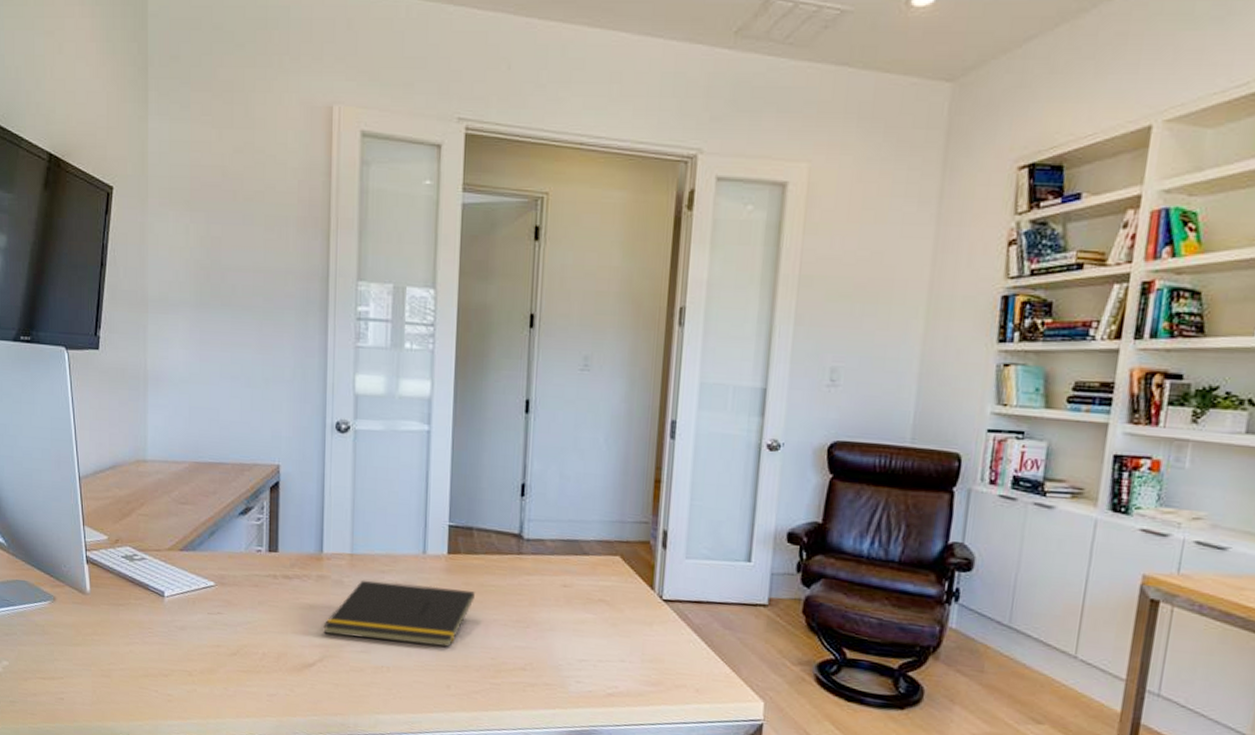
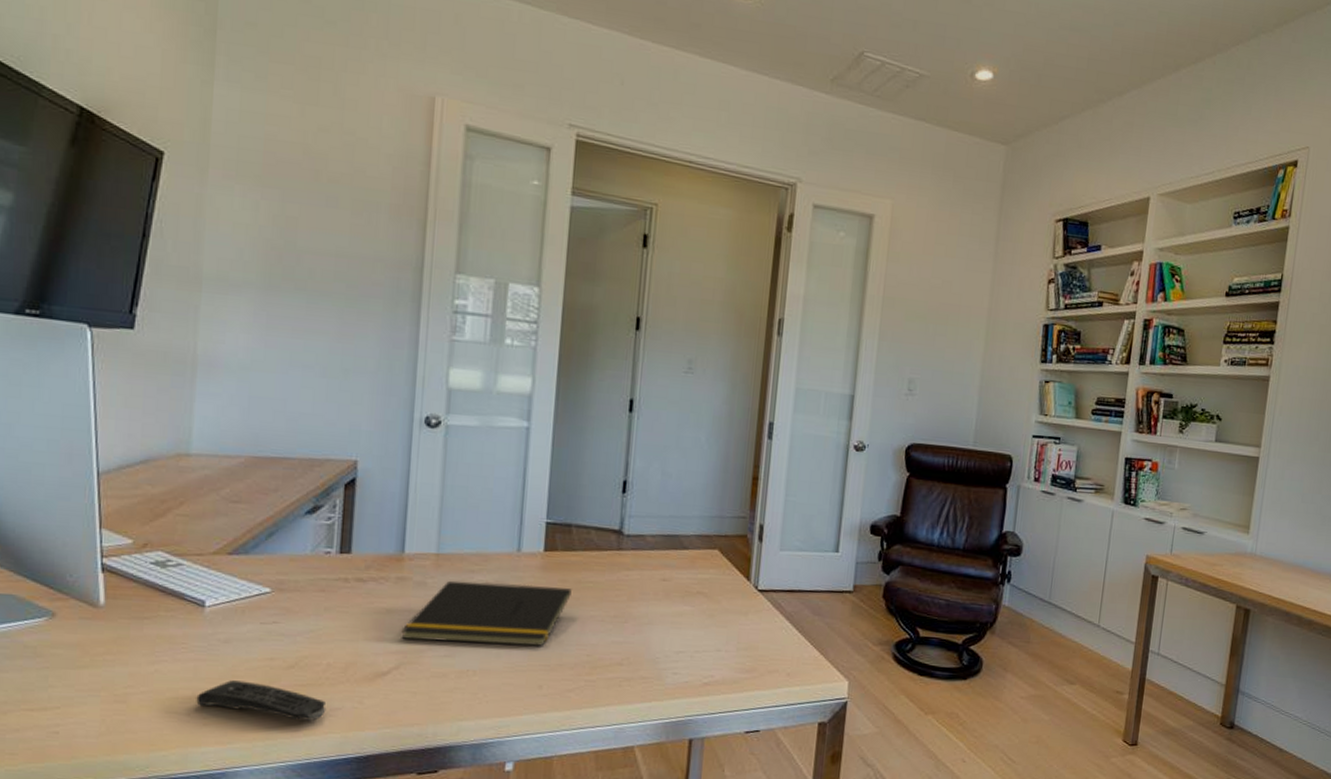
remote control: none [162,663,264,704] -> present [196,680,326,721]

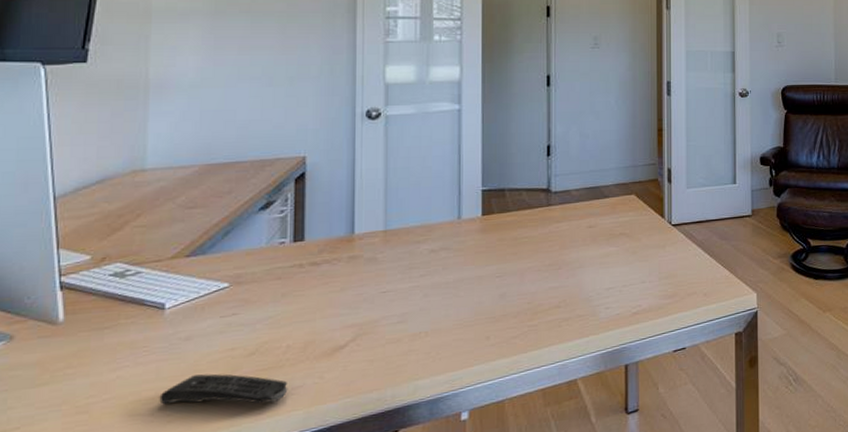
notepad: present [401,580,572,647] -> none [356,246,509,313]

